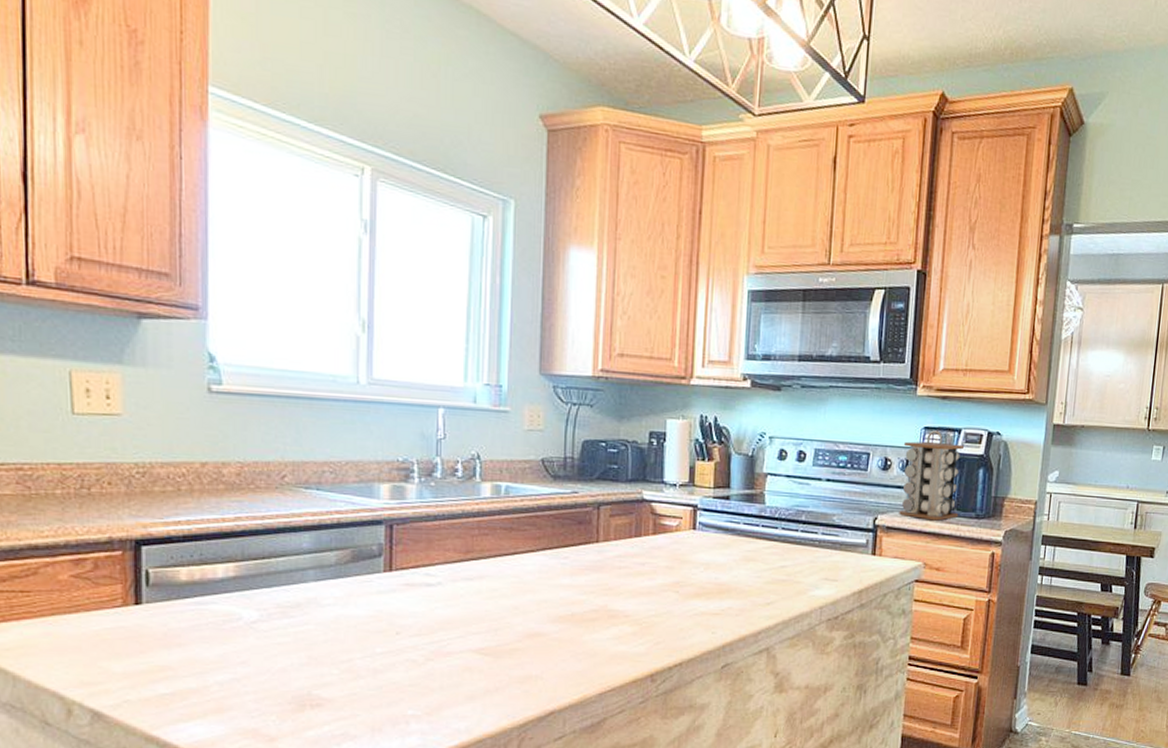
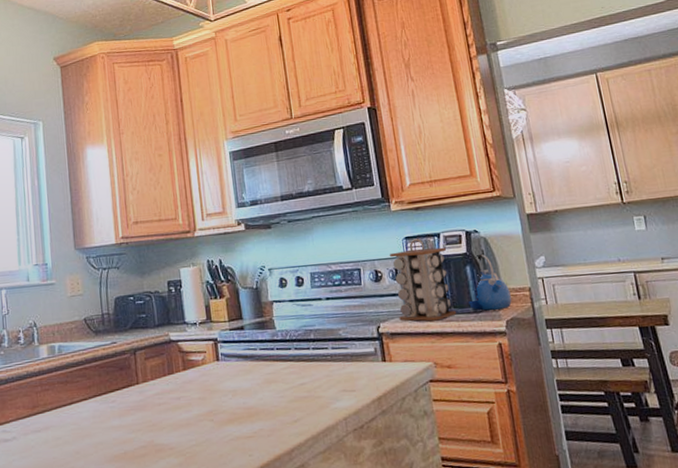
kettle: none [972,458,1017,519] -> present [468,253,512,311]

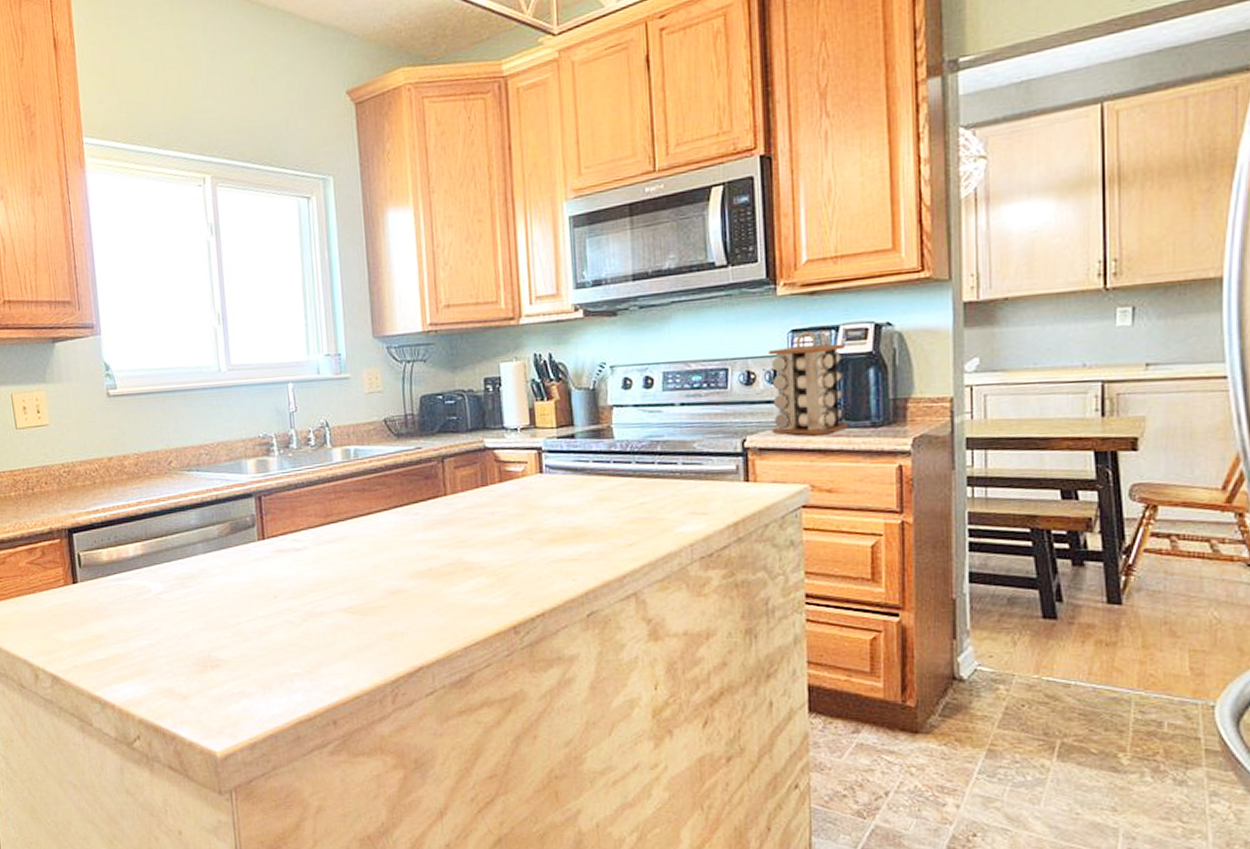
kettle: present [468,253,512,311] -> none [866,352,926,425]

